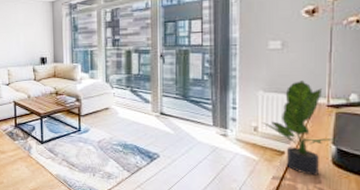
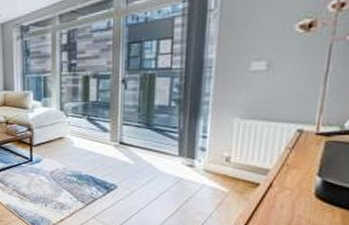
potted plant: present [261,81,339,176] -> none [235,106,327,209]

